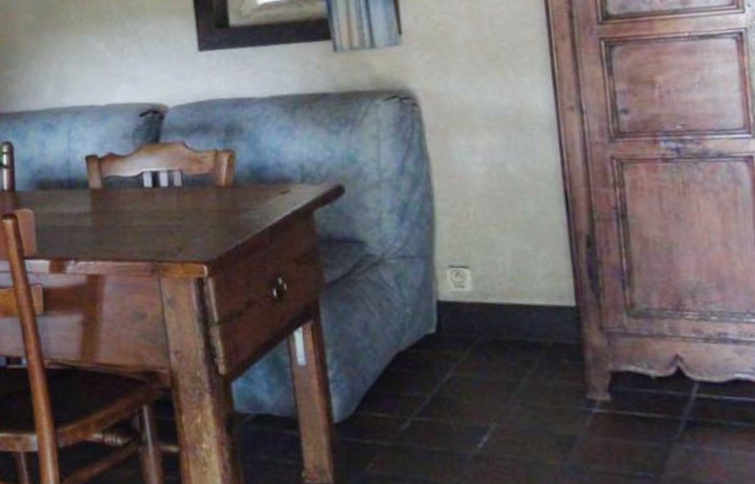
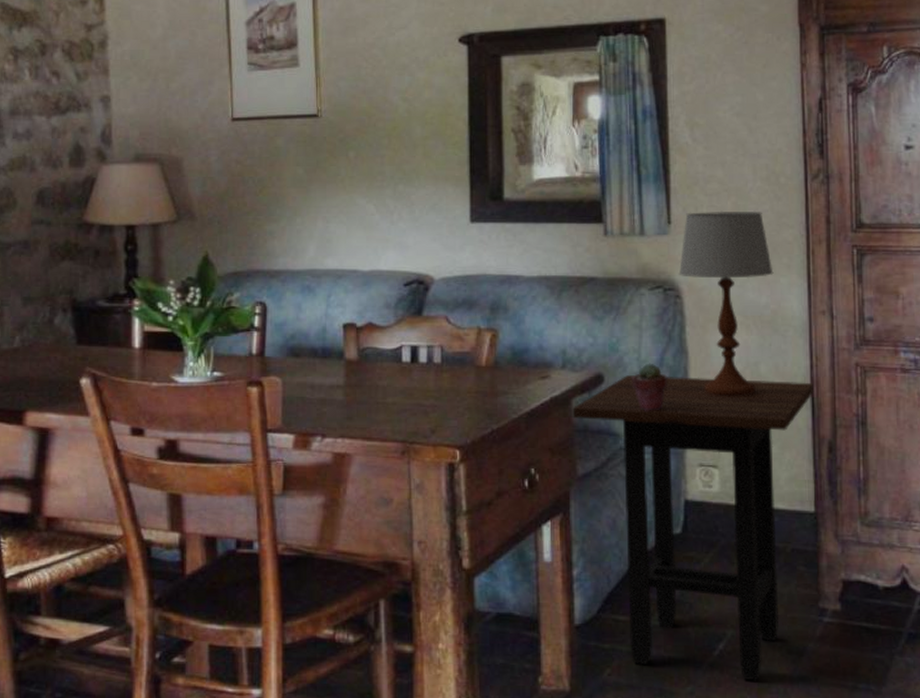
side table: none [315,179,568,472] -> present [572,375,815,681]
potted succulent: none [373,171,410,218] -> present [631,363,667,411]
table lamp: none [413,12,515,199] -> present [678,210,774,397]

